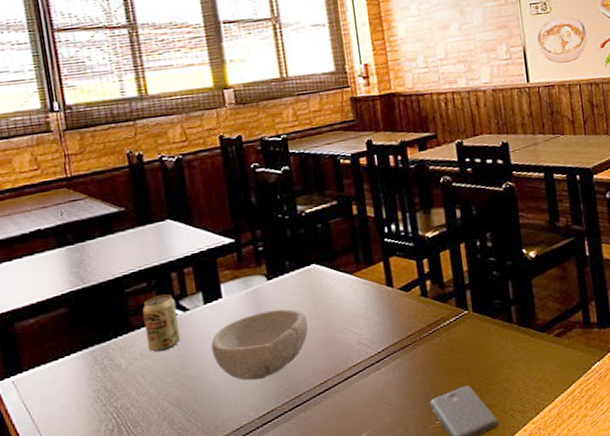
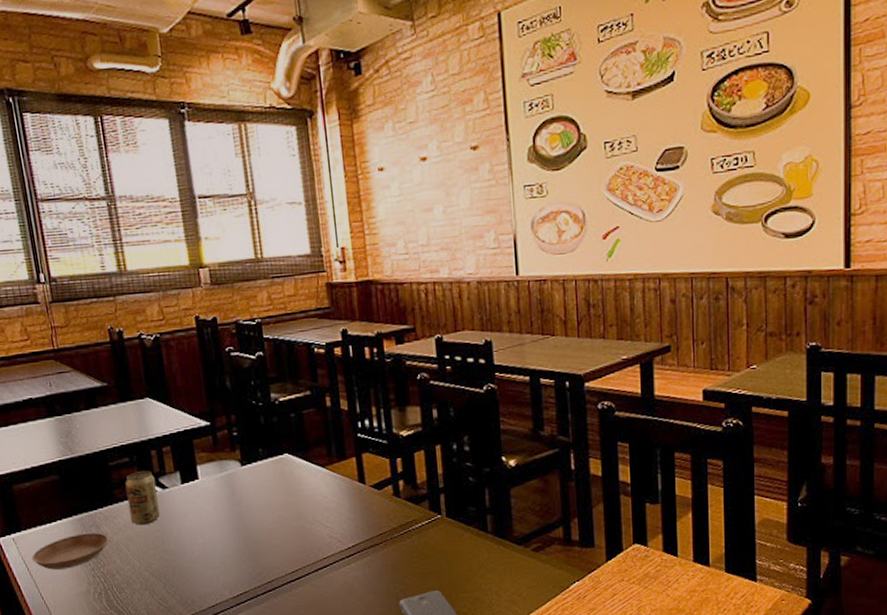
saucer: none [34,365,124,411] -> present [32,532,109,570]
bowl: present [210,309,309,381] -> none [188,495,281,562]

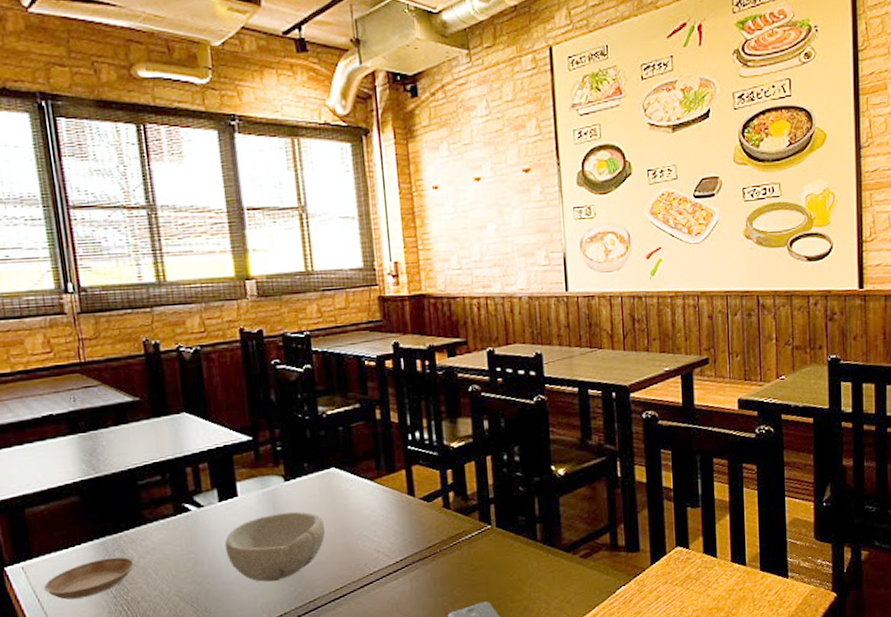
beverage can: present [125,471,161,526] -> none [155,489,195,548]
bowl: none [188,495,281,562] -> present [224,511,326,582]

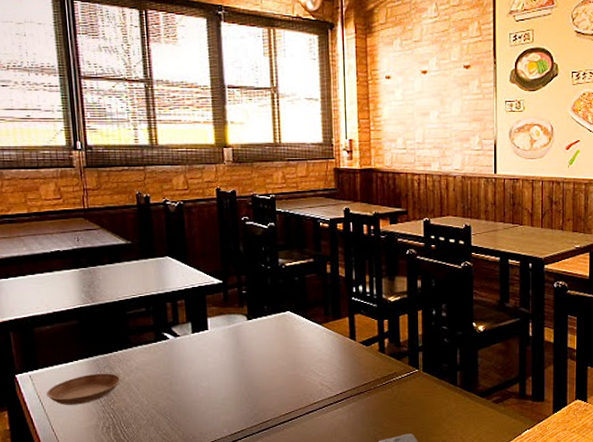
bowl: present [224,511,326,582] -> none [195,346,280,403]

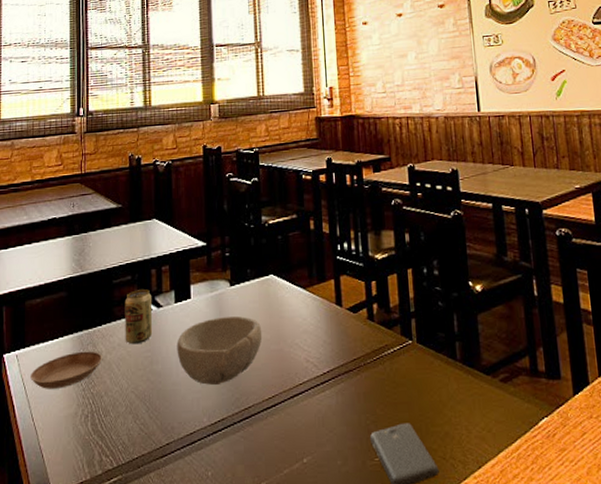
beverage can: none [140,320,171,368] -> present [124,289,153,345]
bowl: none [195,346,280,403] -> present [177,316,263,385]

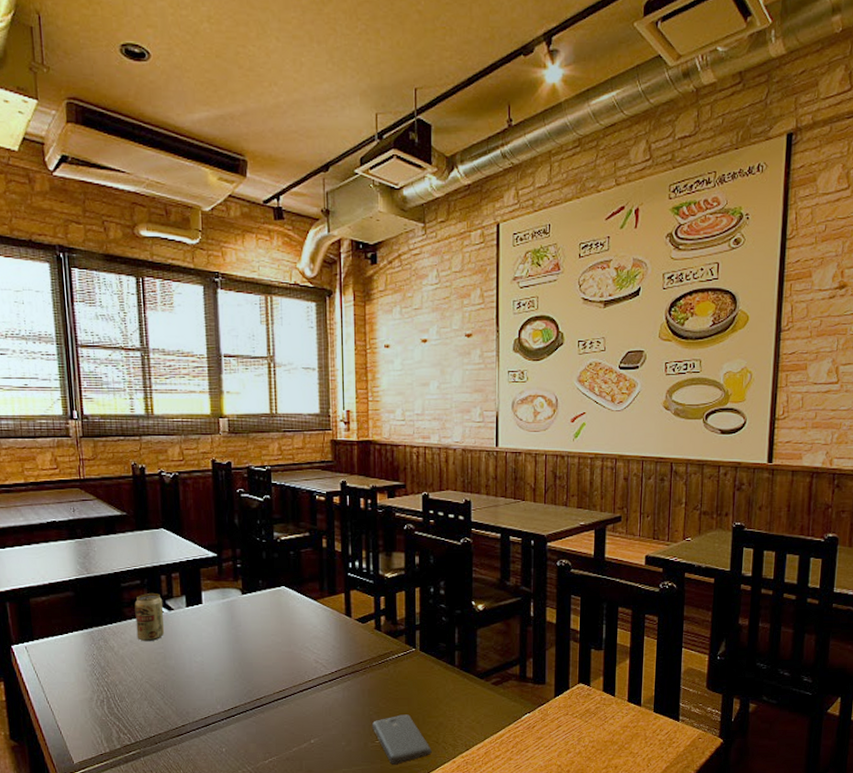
saucer: present [30,351,103,389] -> none [42,646,116,677]
bowl: present [177,316,263,385] -> none [189,622,274,678]

